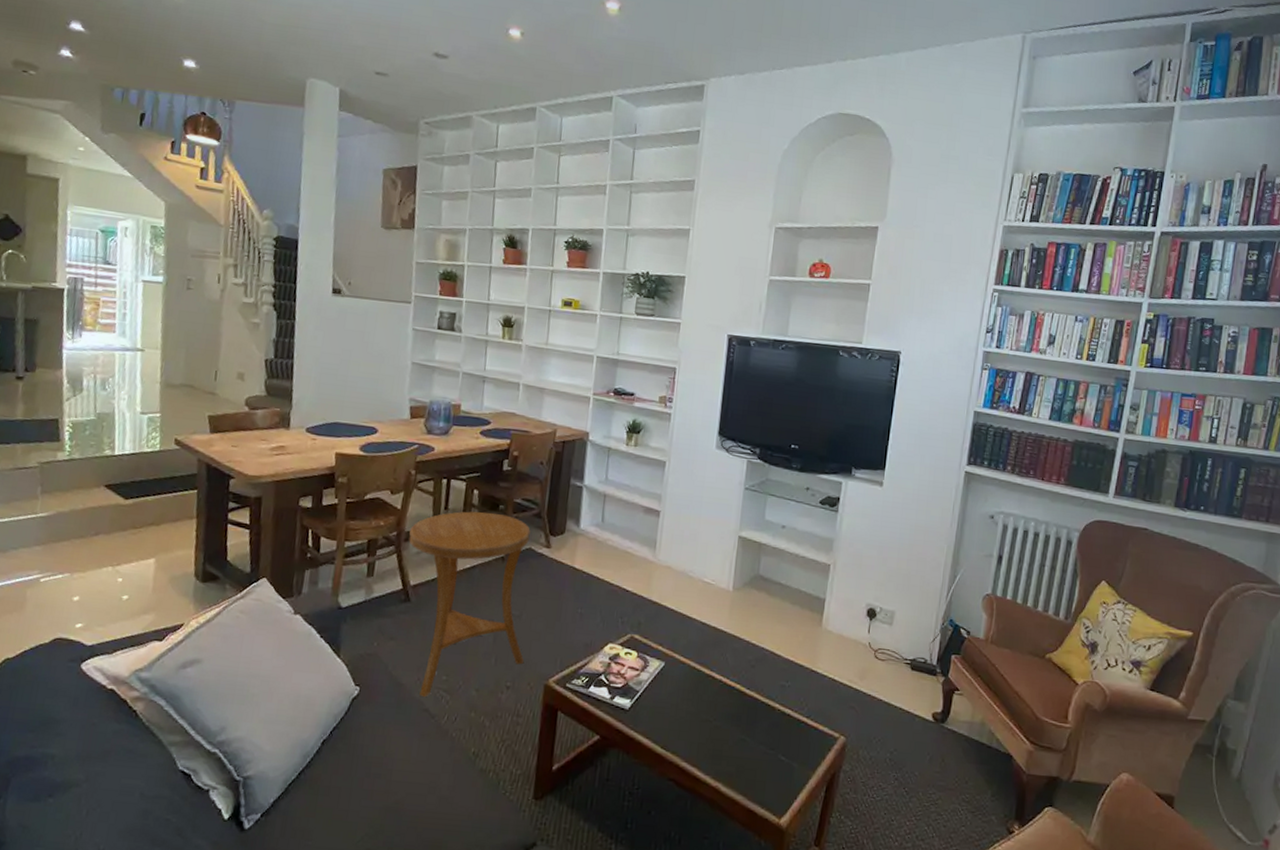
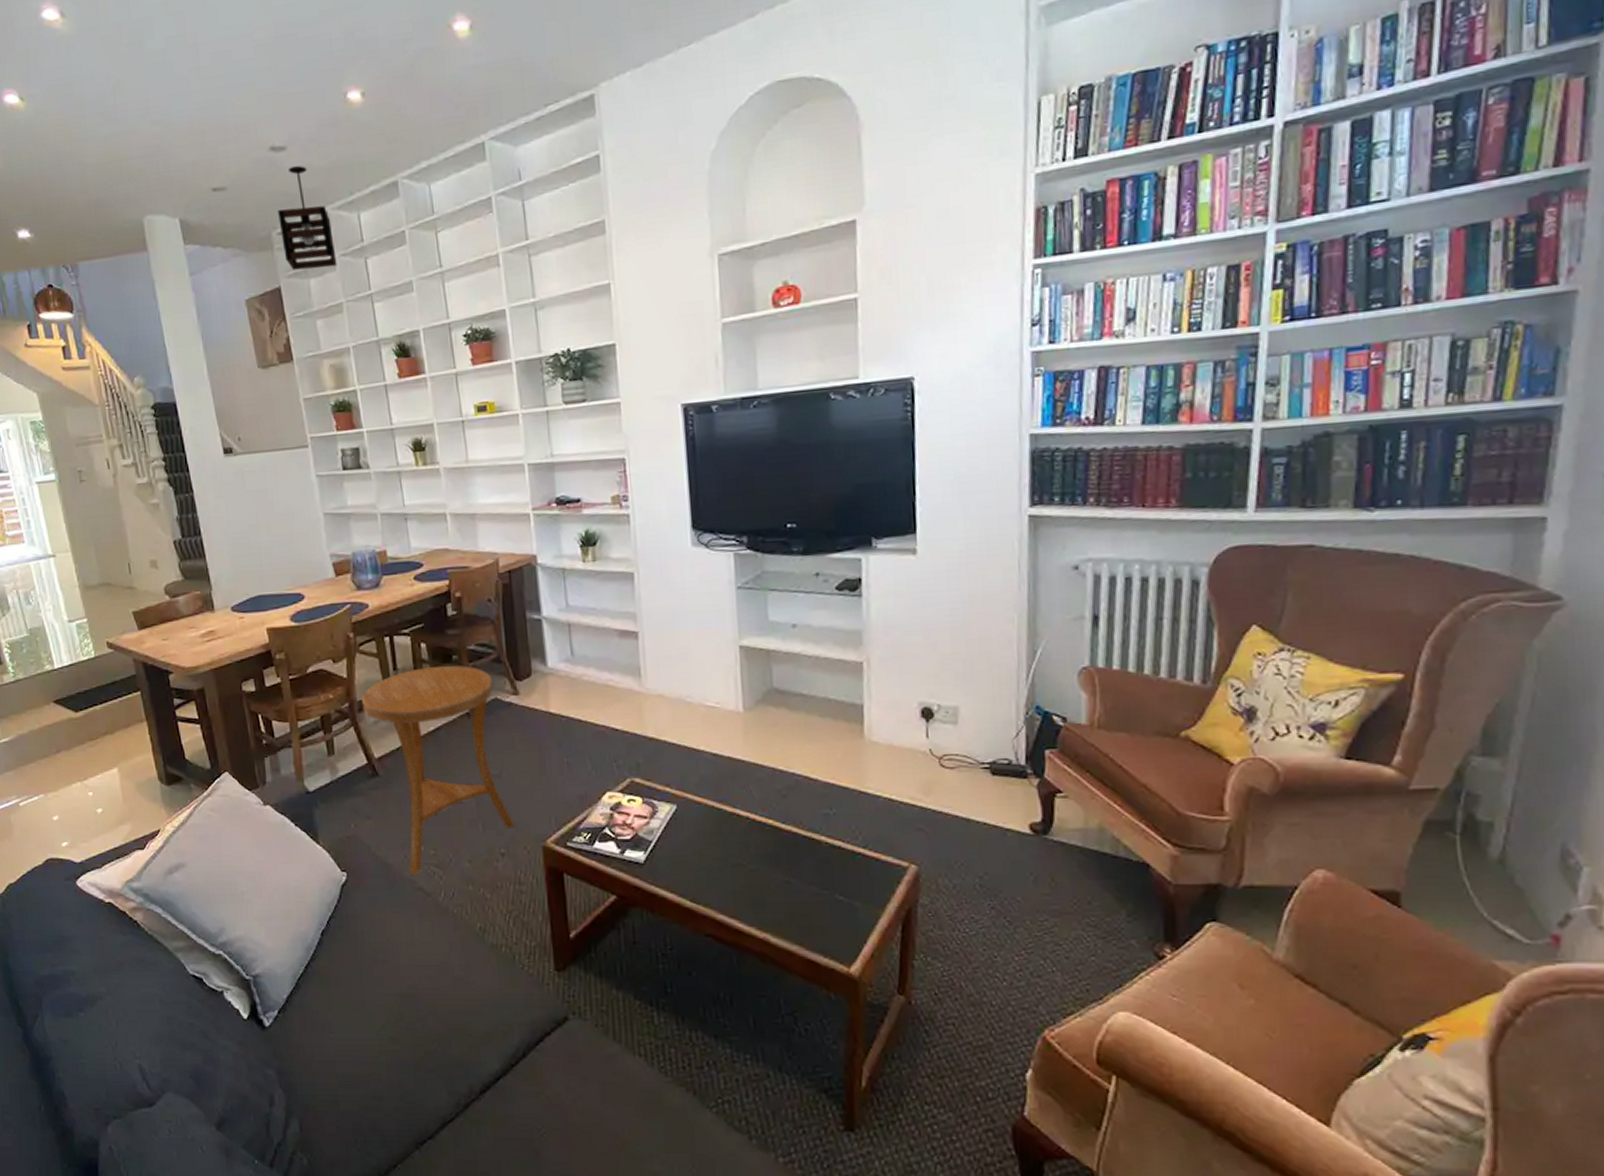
pendant light: none [426,73,473,161] -> present [278,166,337,270]

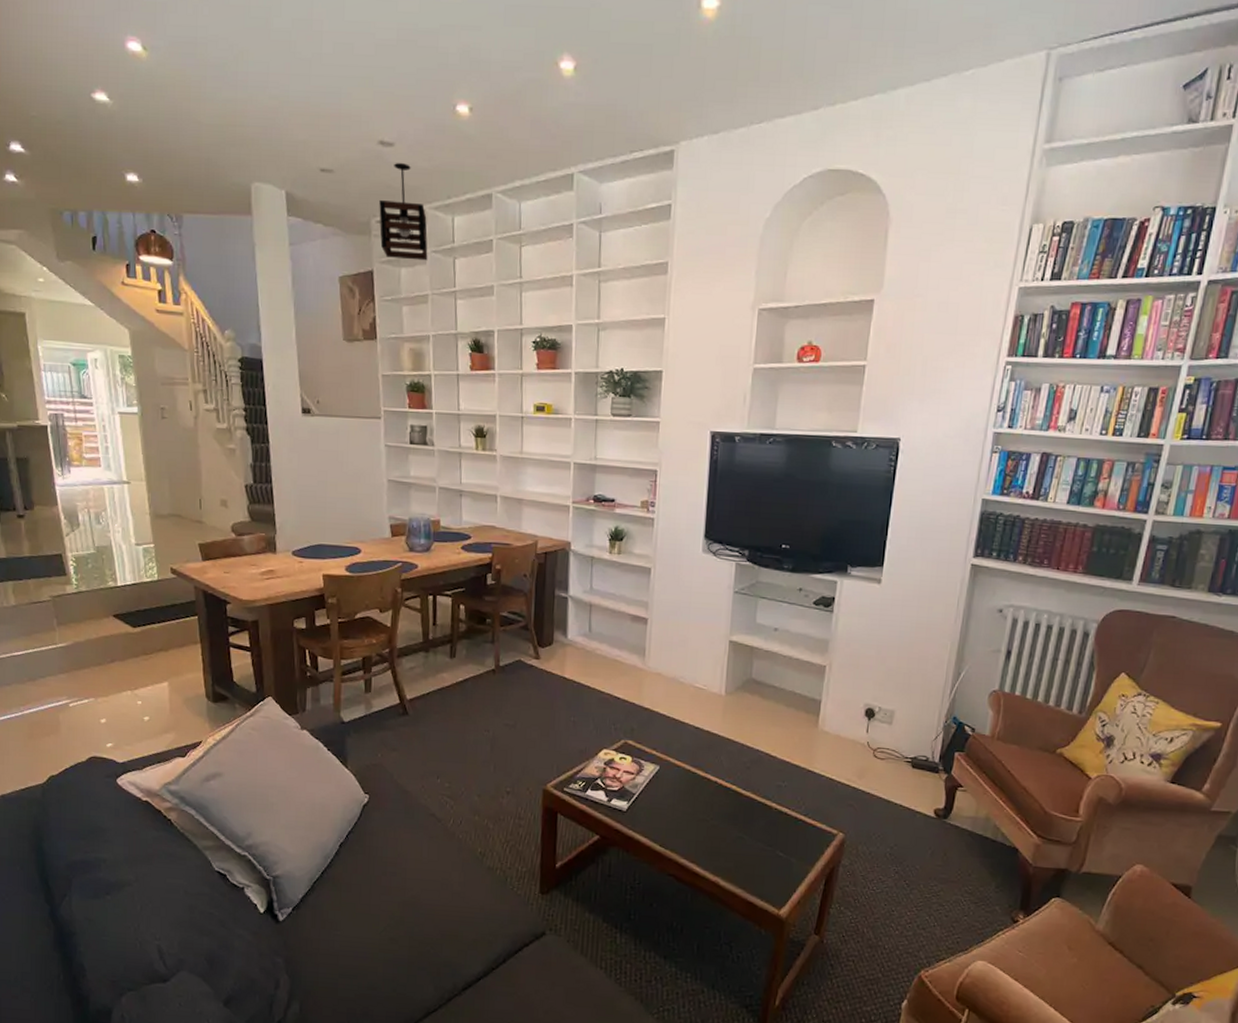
side table: present [361,665,515,874] -> none [400,626,522,802]

